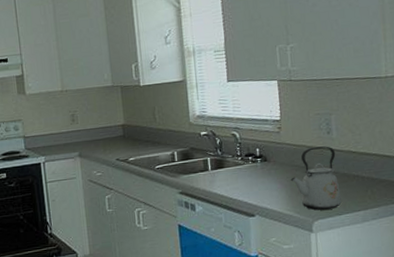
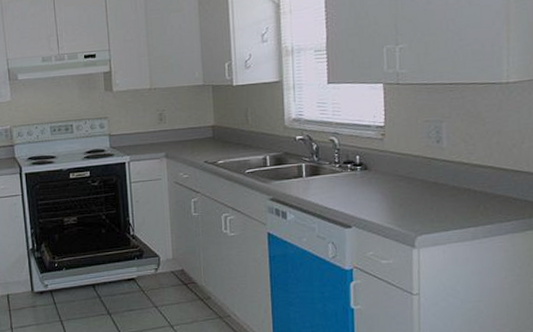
kettle: present [290,146,342,211] -> none [393,156,449,225]

